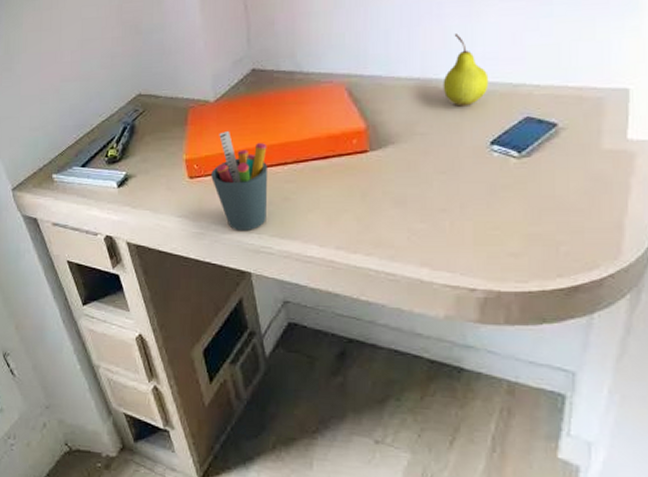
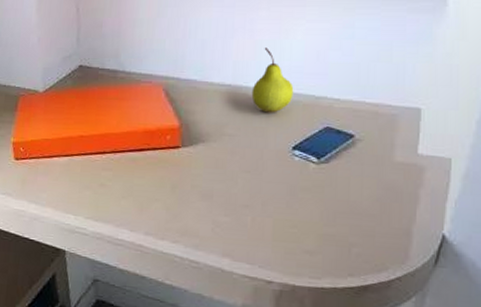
pen holder: present [211,131,268,230] -> none [35,119,89,212]

